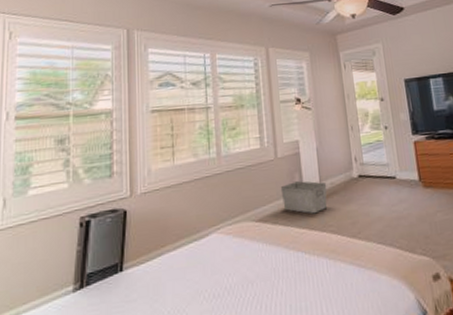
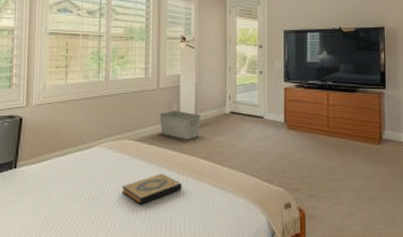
hardback book: none [246,256,315,298] -> present [122,173,183,205]

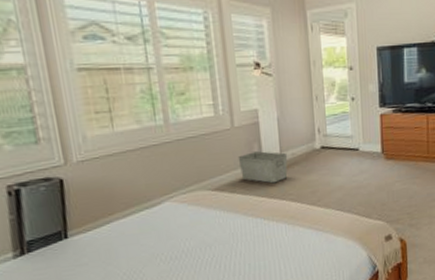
hardback book: present [122,173,183,205] -> none [203,222,274,259]

